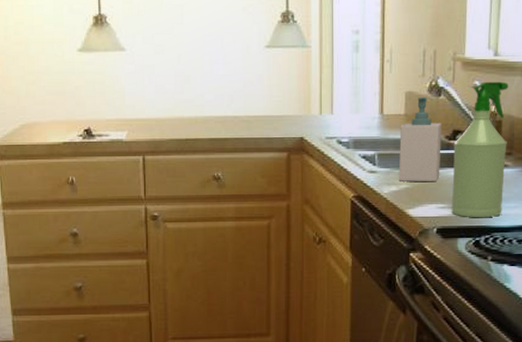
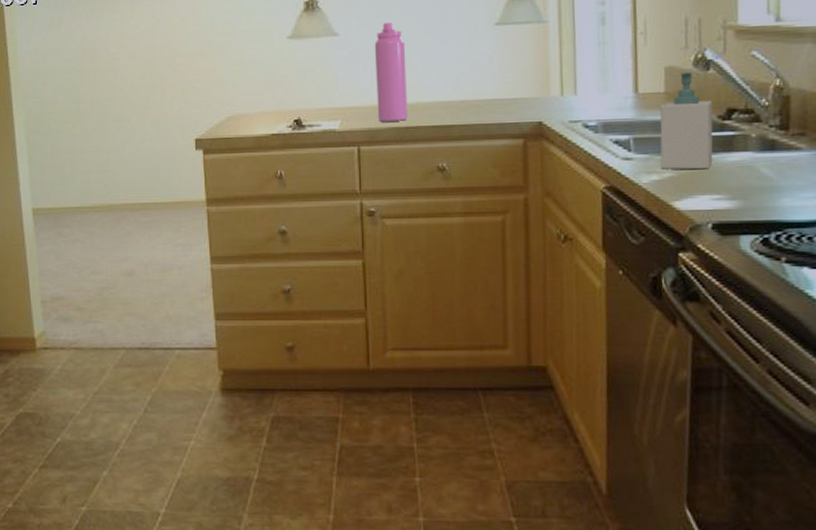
water bottle: none [158,41,188,133] -> present [374,23,408,122]
spray bottle: present [451,81,508,217] -> none [728,50,799,210]

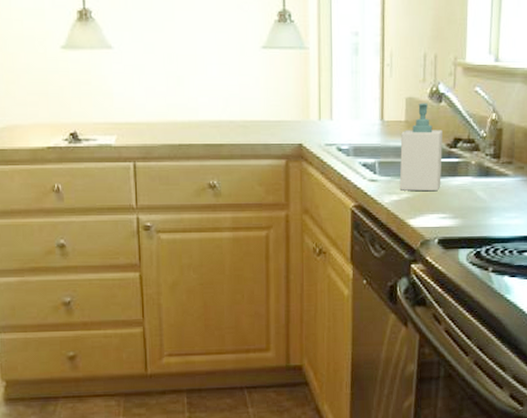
water bottle: present [374,23,408,122] -> none [148,39,181,138]

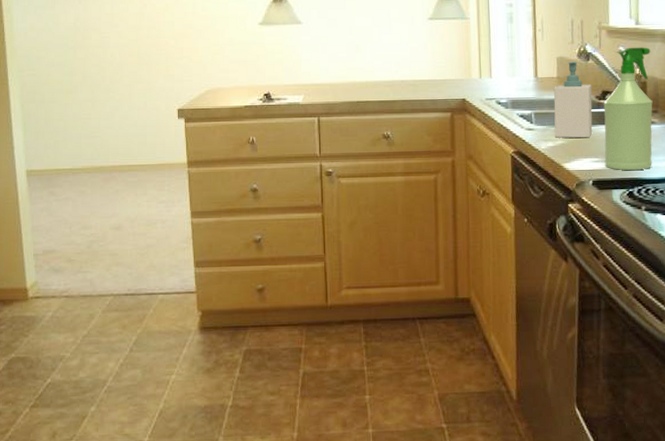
spray bottle: none [452,88,509,228] -> present [603,47,653,170]

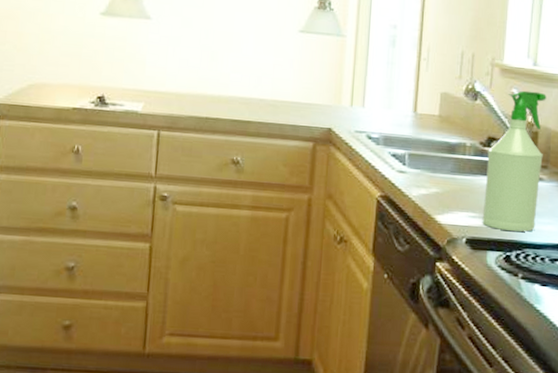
soap bottle: present [553,61,593,138] -> none [428,99,476,188]

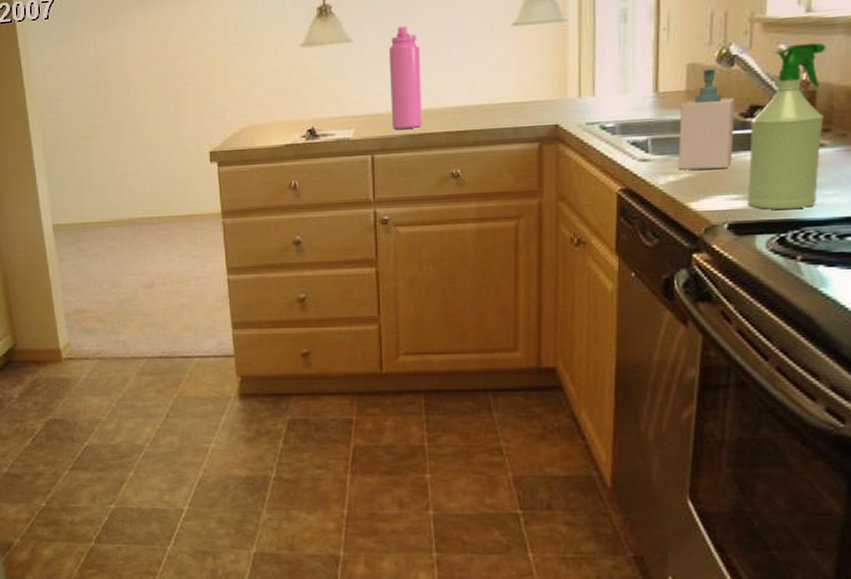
water bottle: none [180,14,215,111] -> present [388,26,422,129]
soap bottle: none [428,99,476,188] -> present [678,68,734,170]

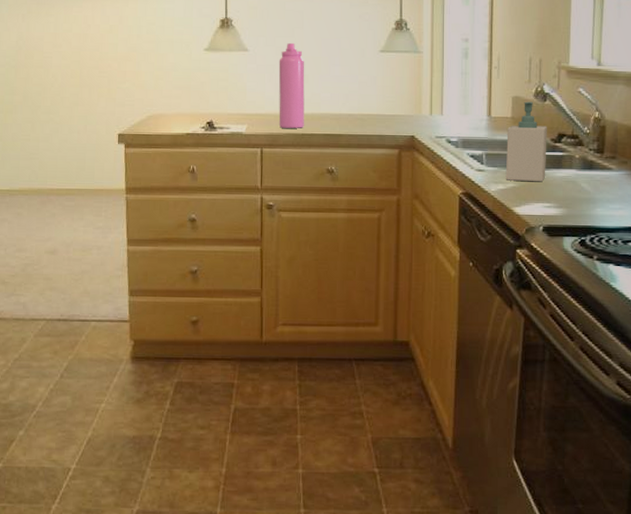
spray bottle: present [747,42,826,210] -> none [557,89,612,217]

